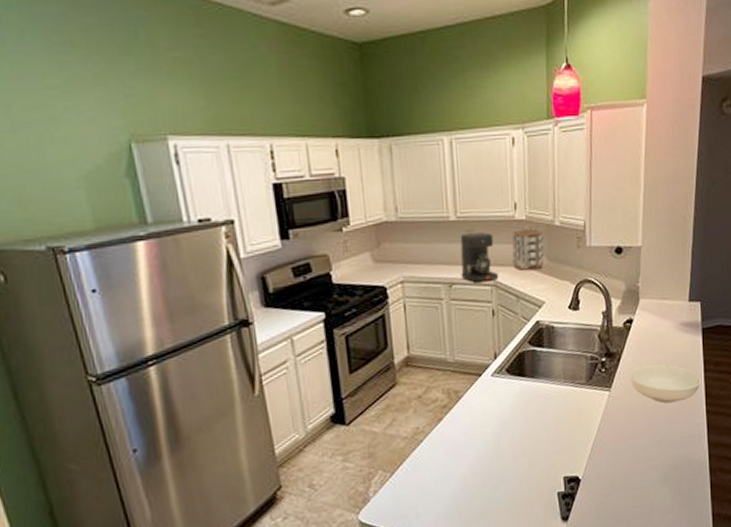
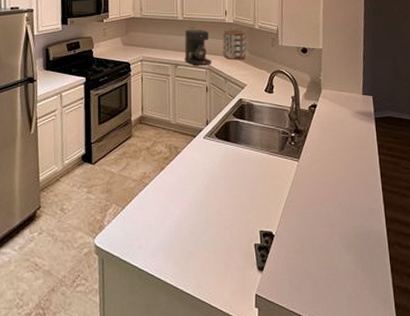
bowl: present [629,363,701,403] -> none [314,143,376,178]

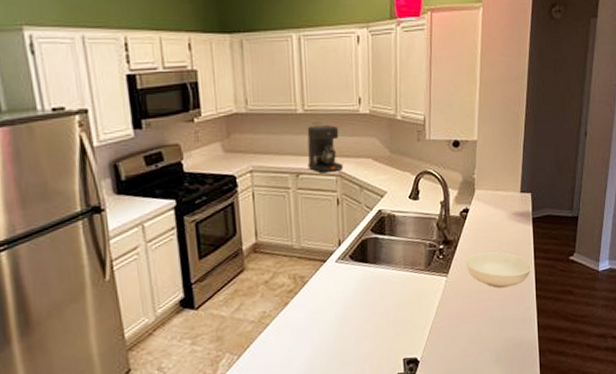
spice rack: present [222,27,246,60] -> none [356,119,386,163]
bowl: none [314,143,376,178] -> present [465,250,532,288]

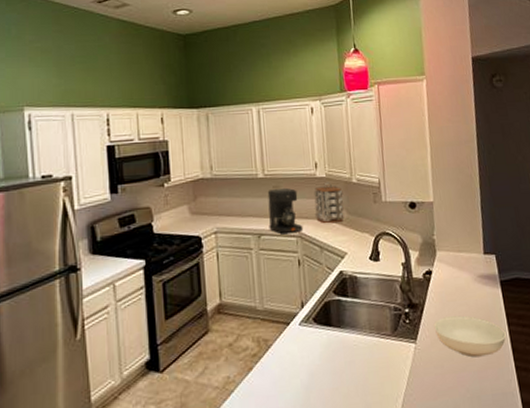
spice rack: none [356,119,386,163] -> present [314,182,344,224]

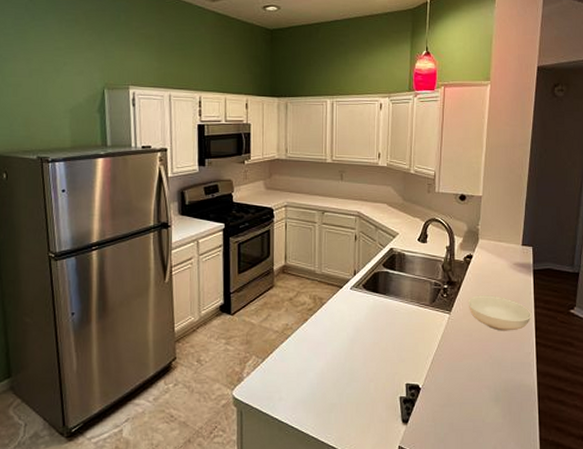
coffee maker: present [267,187,303,235] -> none [332,172,362,213]
spice rack: present [314,182,344,224] -> none [374,171,400,207]

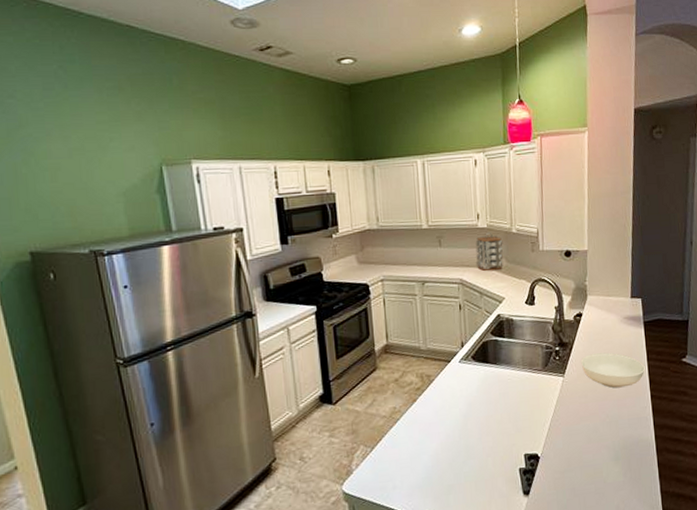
spice rack: none [374,171,400,207] -> present [475,232,503,272]

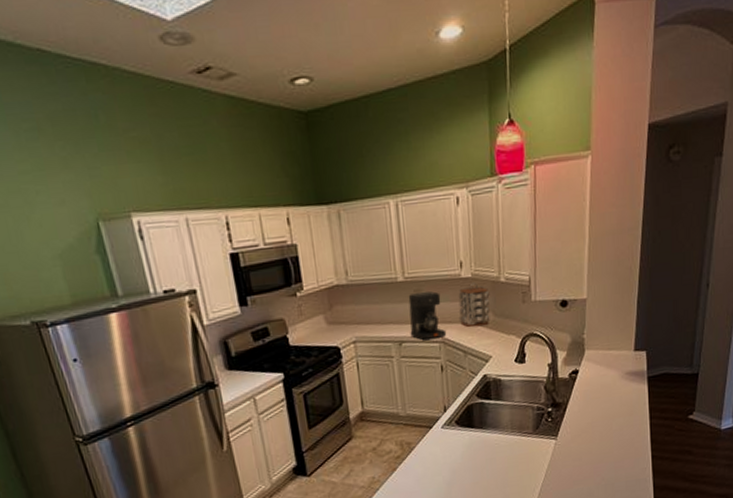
coffee maker: none [431,238,465,282] -> present [408,291,447,341]
bowl: present [580,352,645,389] -> none [575,412,647,450]

